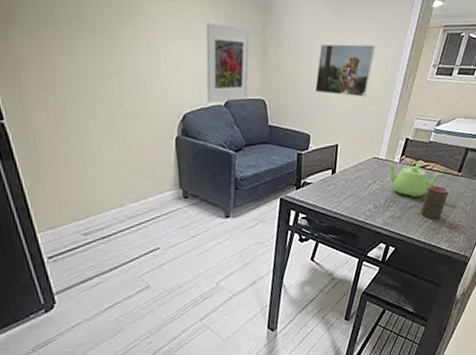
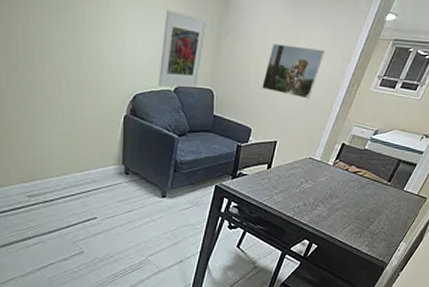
teapot: present [388,162,443,197] -> none [322,165,374,200]
cup: present [421,185,449,220] -> none [347,190,377,224]

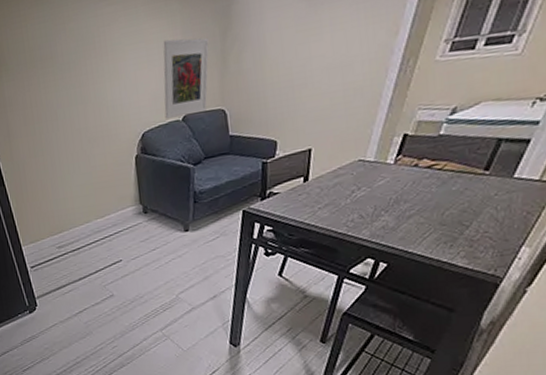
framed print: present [262,44,325,99] -> none [283,29,360,95]

